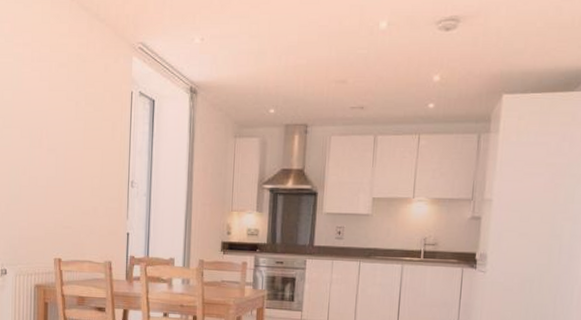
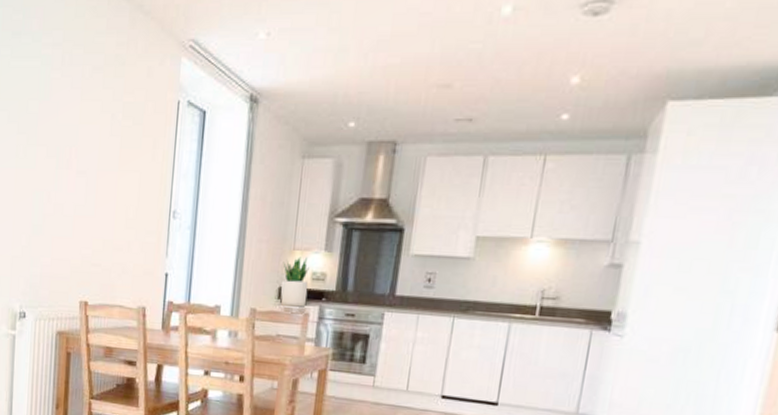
planter: none [222,217,245,258] -> present [280,257,309,308]

